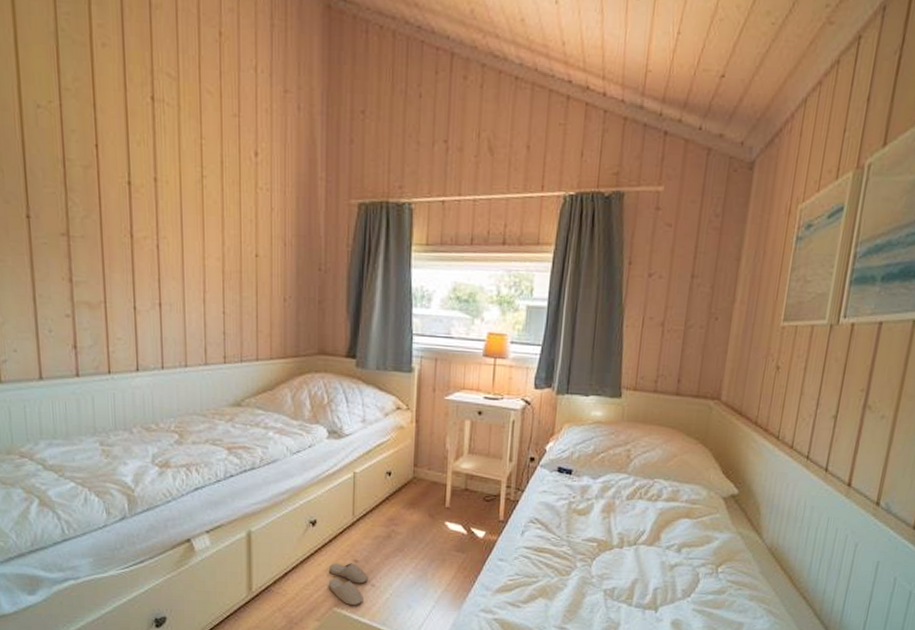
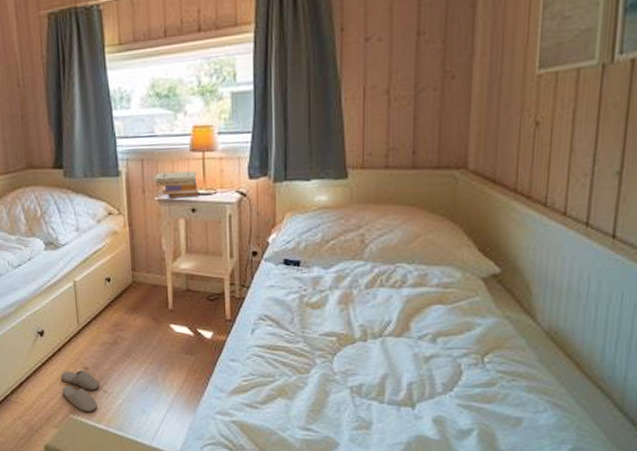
books: none [445,373,487,401] -> present [153,171,199,199]

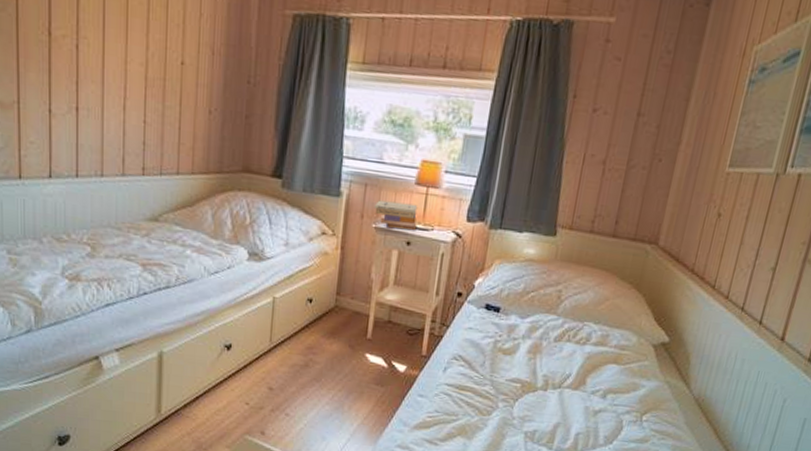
slippers: present [60,370,100,412] -> none [240,390,283,435]

